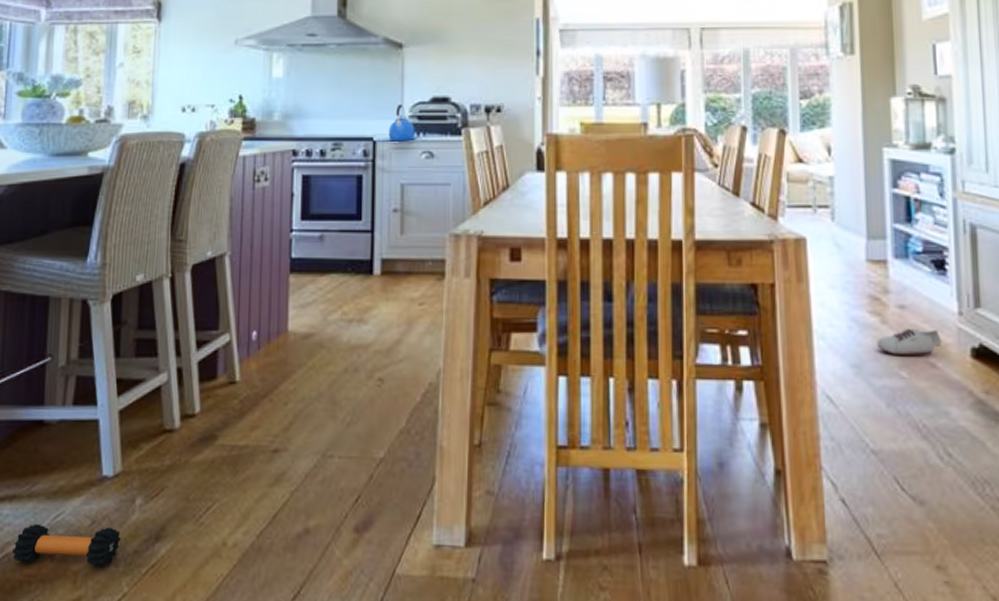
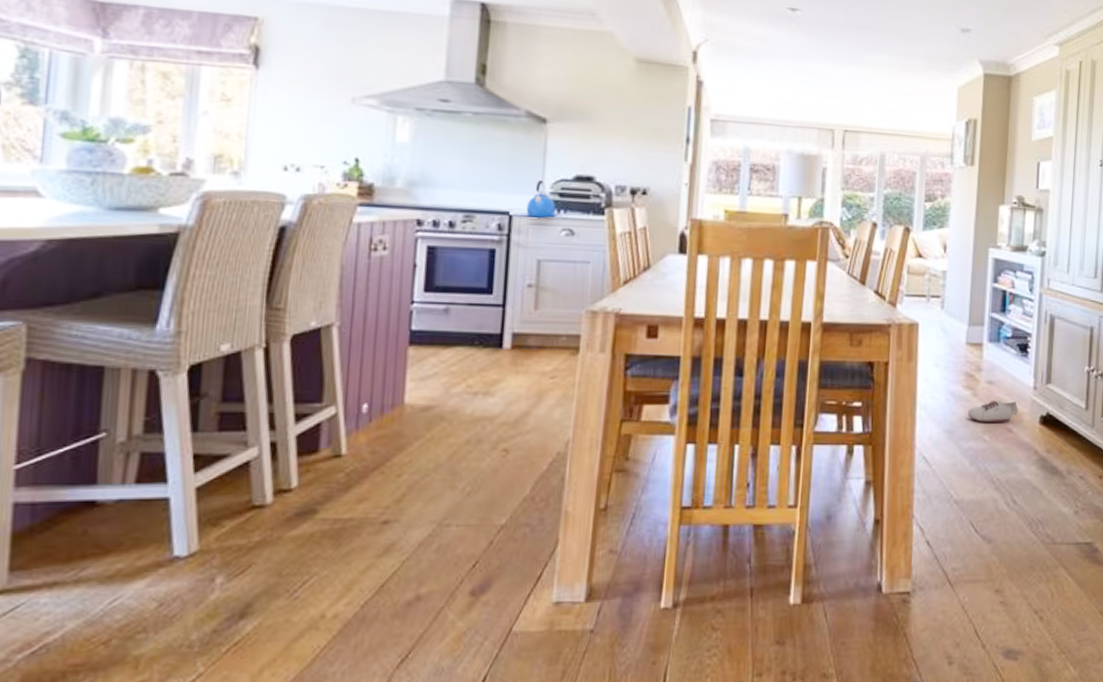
dog toy: present [12,523,122,567] -> none [53,609,197,653]

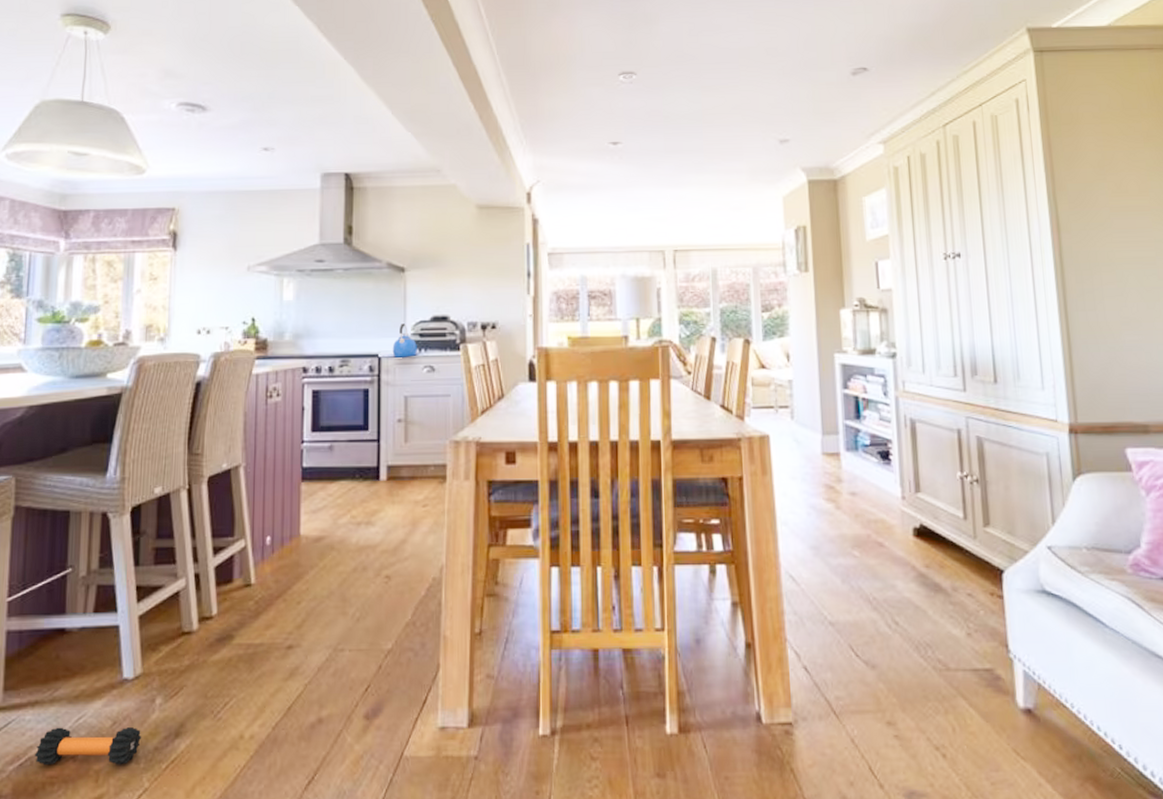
dog toy: none [53,609,197,653] -> present [35,727,142,766]
shoe: present [967,400,1018,423] -> none [832,512,888,538]

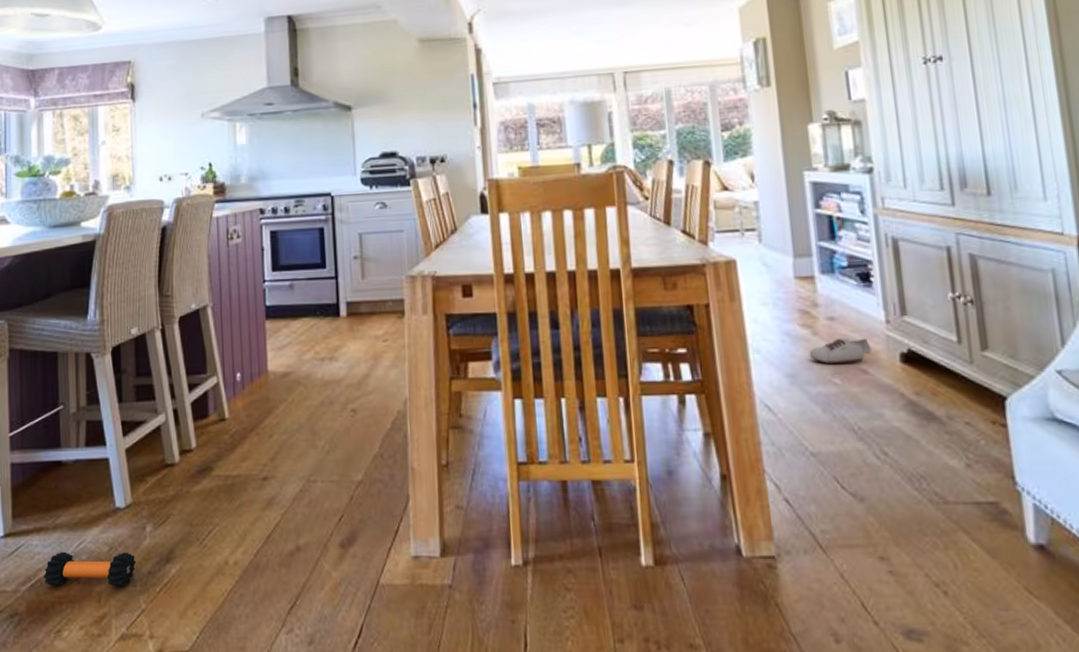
kettle: present [392,323,418,358] -> none [344,161,370,196]
shoe: none [832,512,888,538] -> present [809,337,872,365]

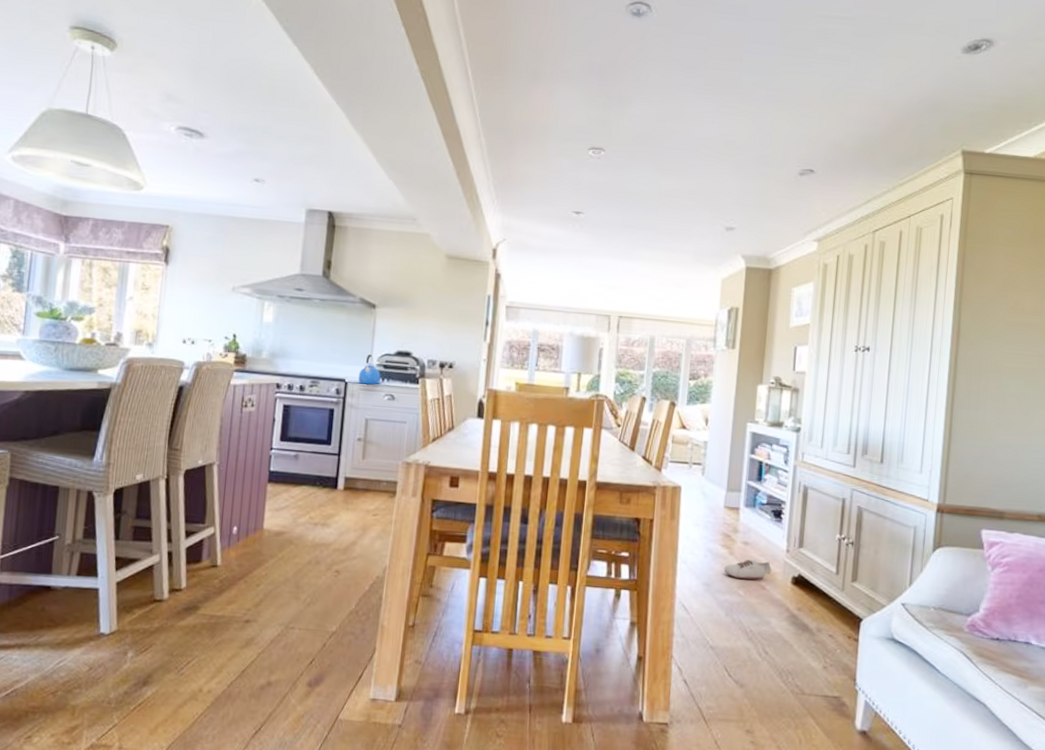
dog toy: present [44,551,137,587] -> none [20,667,114,703]
kettle: none [344,161,370,196] -> present [358,354,382,385]

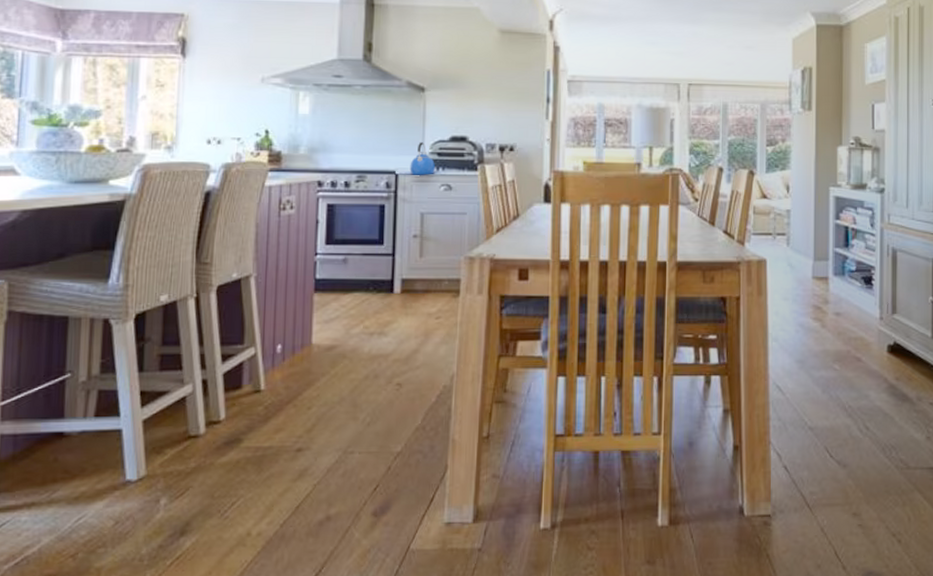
shoe: present [723,559,772,581] -> none [817,330,866,353]

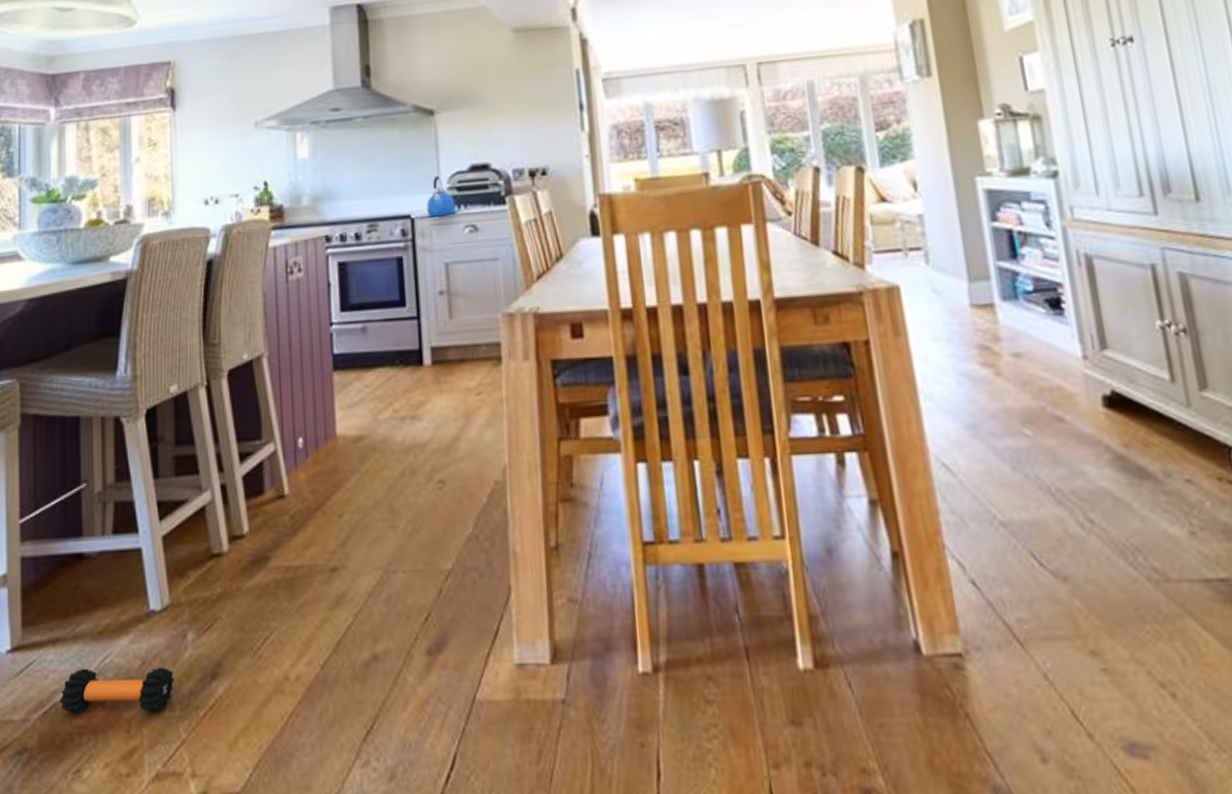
dog toy: none [32,527,146,565] -> present [60,668,175,714]

